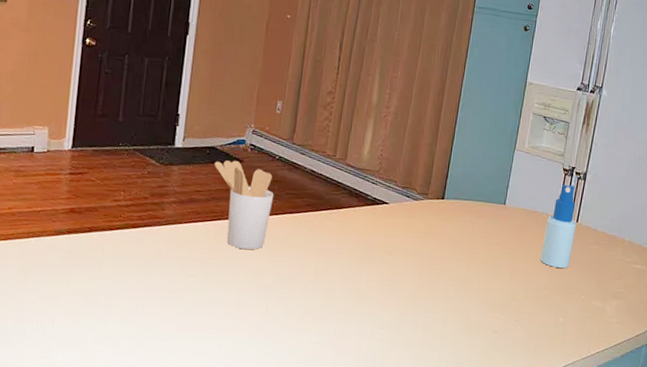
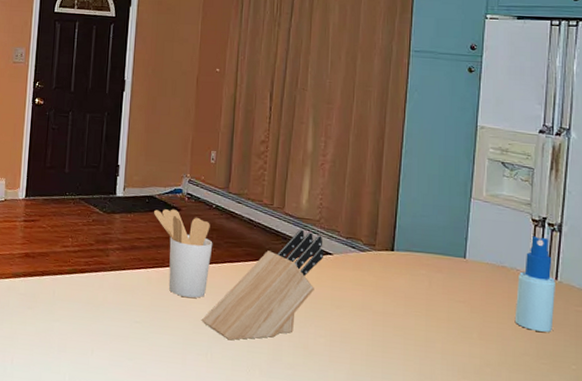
knife block: none [259,179,381,290] -> present [202,229,324,340]

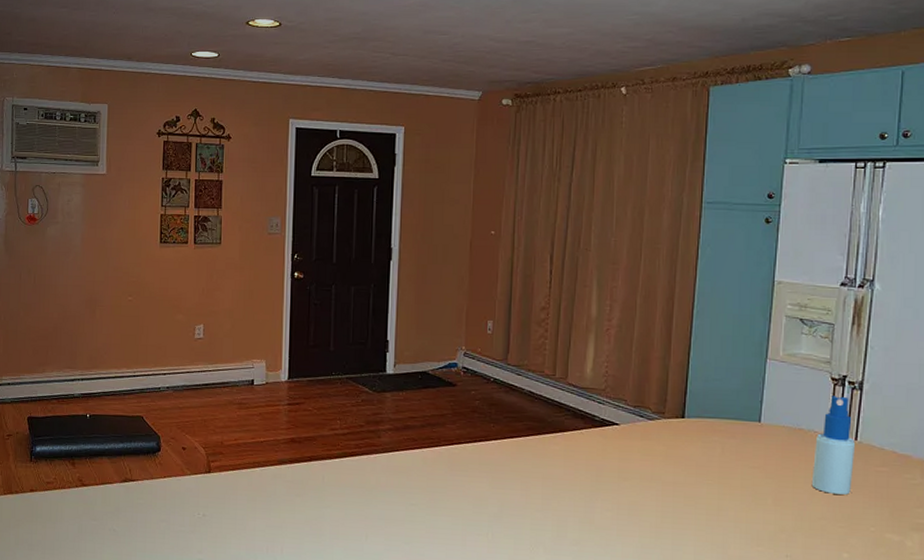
utensil holder: present [154,209,213,298] -> none [428,384,492,477]
knife block: present [202,229,324,340] -> none [482,399,611,519]

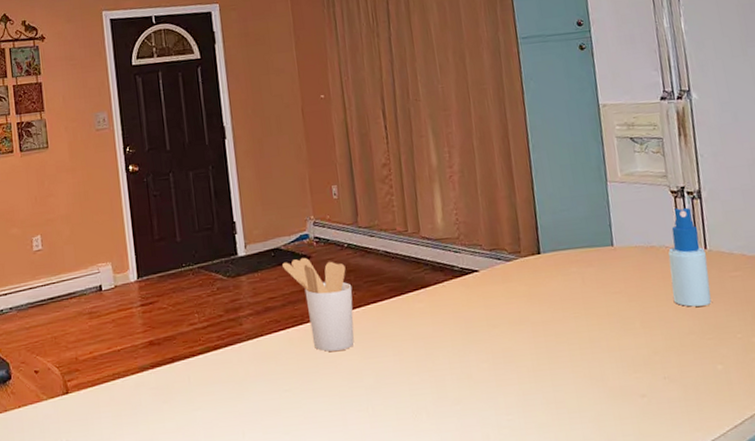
utensil holder: none [428,384,492,477] -> present [282,257,355,352]

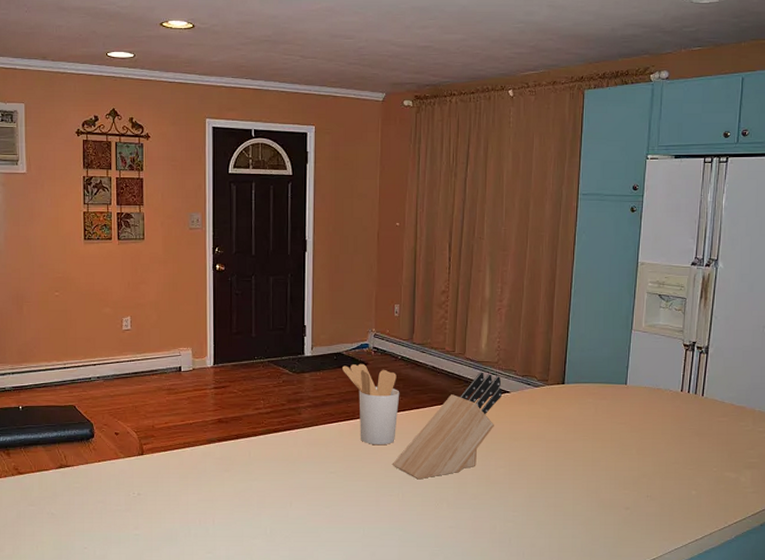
knife block: none [355,250,471,388] -> present [393,372,503,480]
spray bottle: present [668,207,712,307] -> none [667,359,703,442]

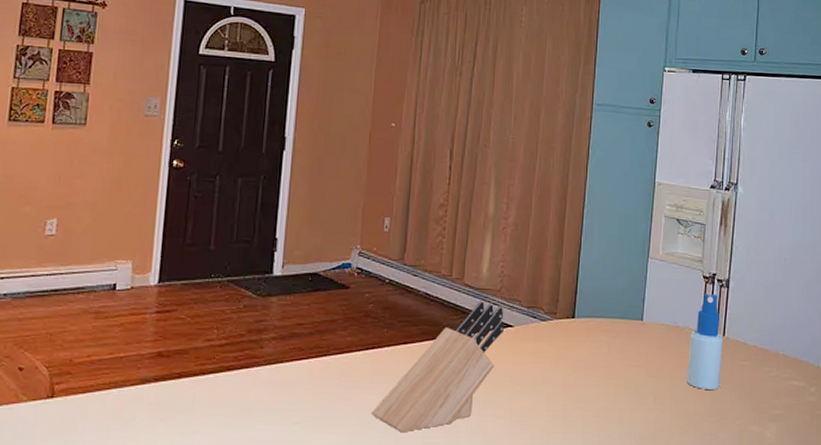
utensil holder: present [342,363,400,444] -> none [318,287,386,388]
spray bottle: none [667,359,703,442] -> present [686,293,724,389]

